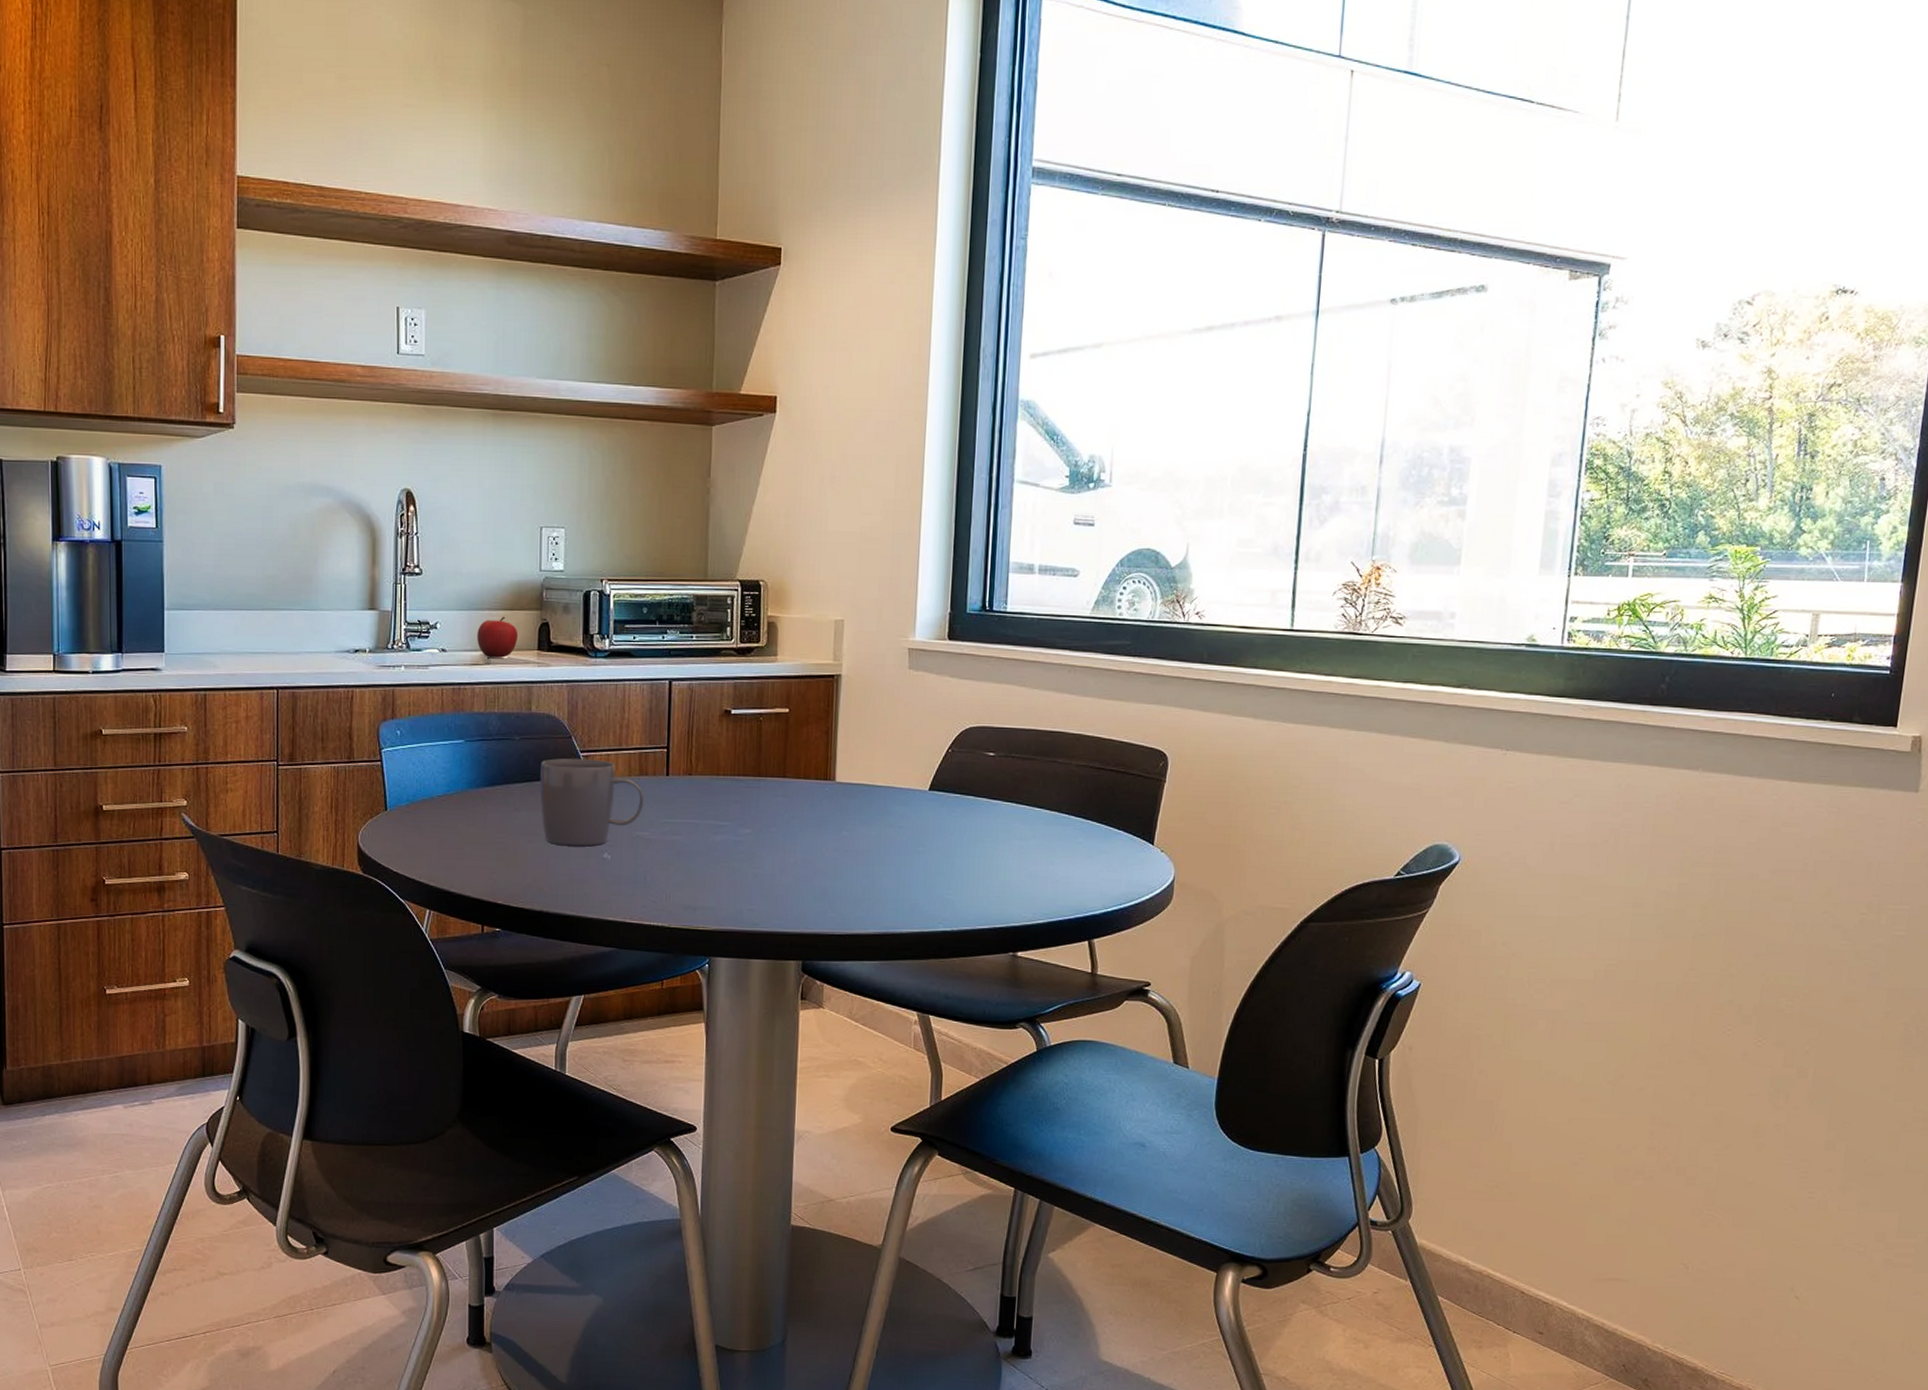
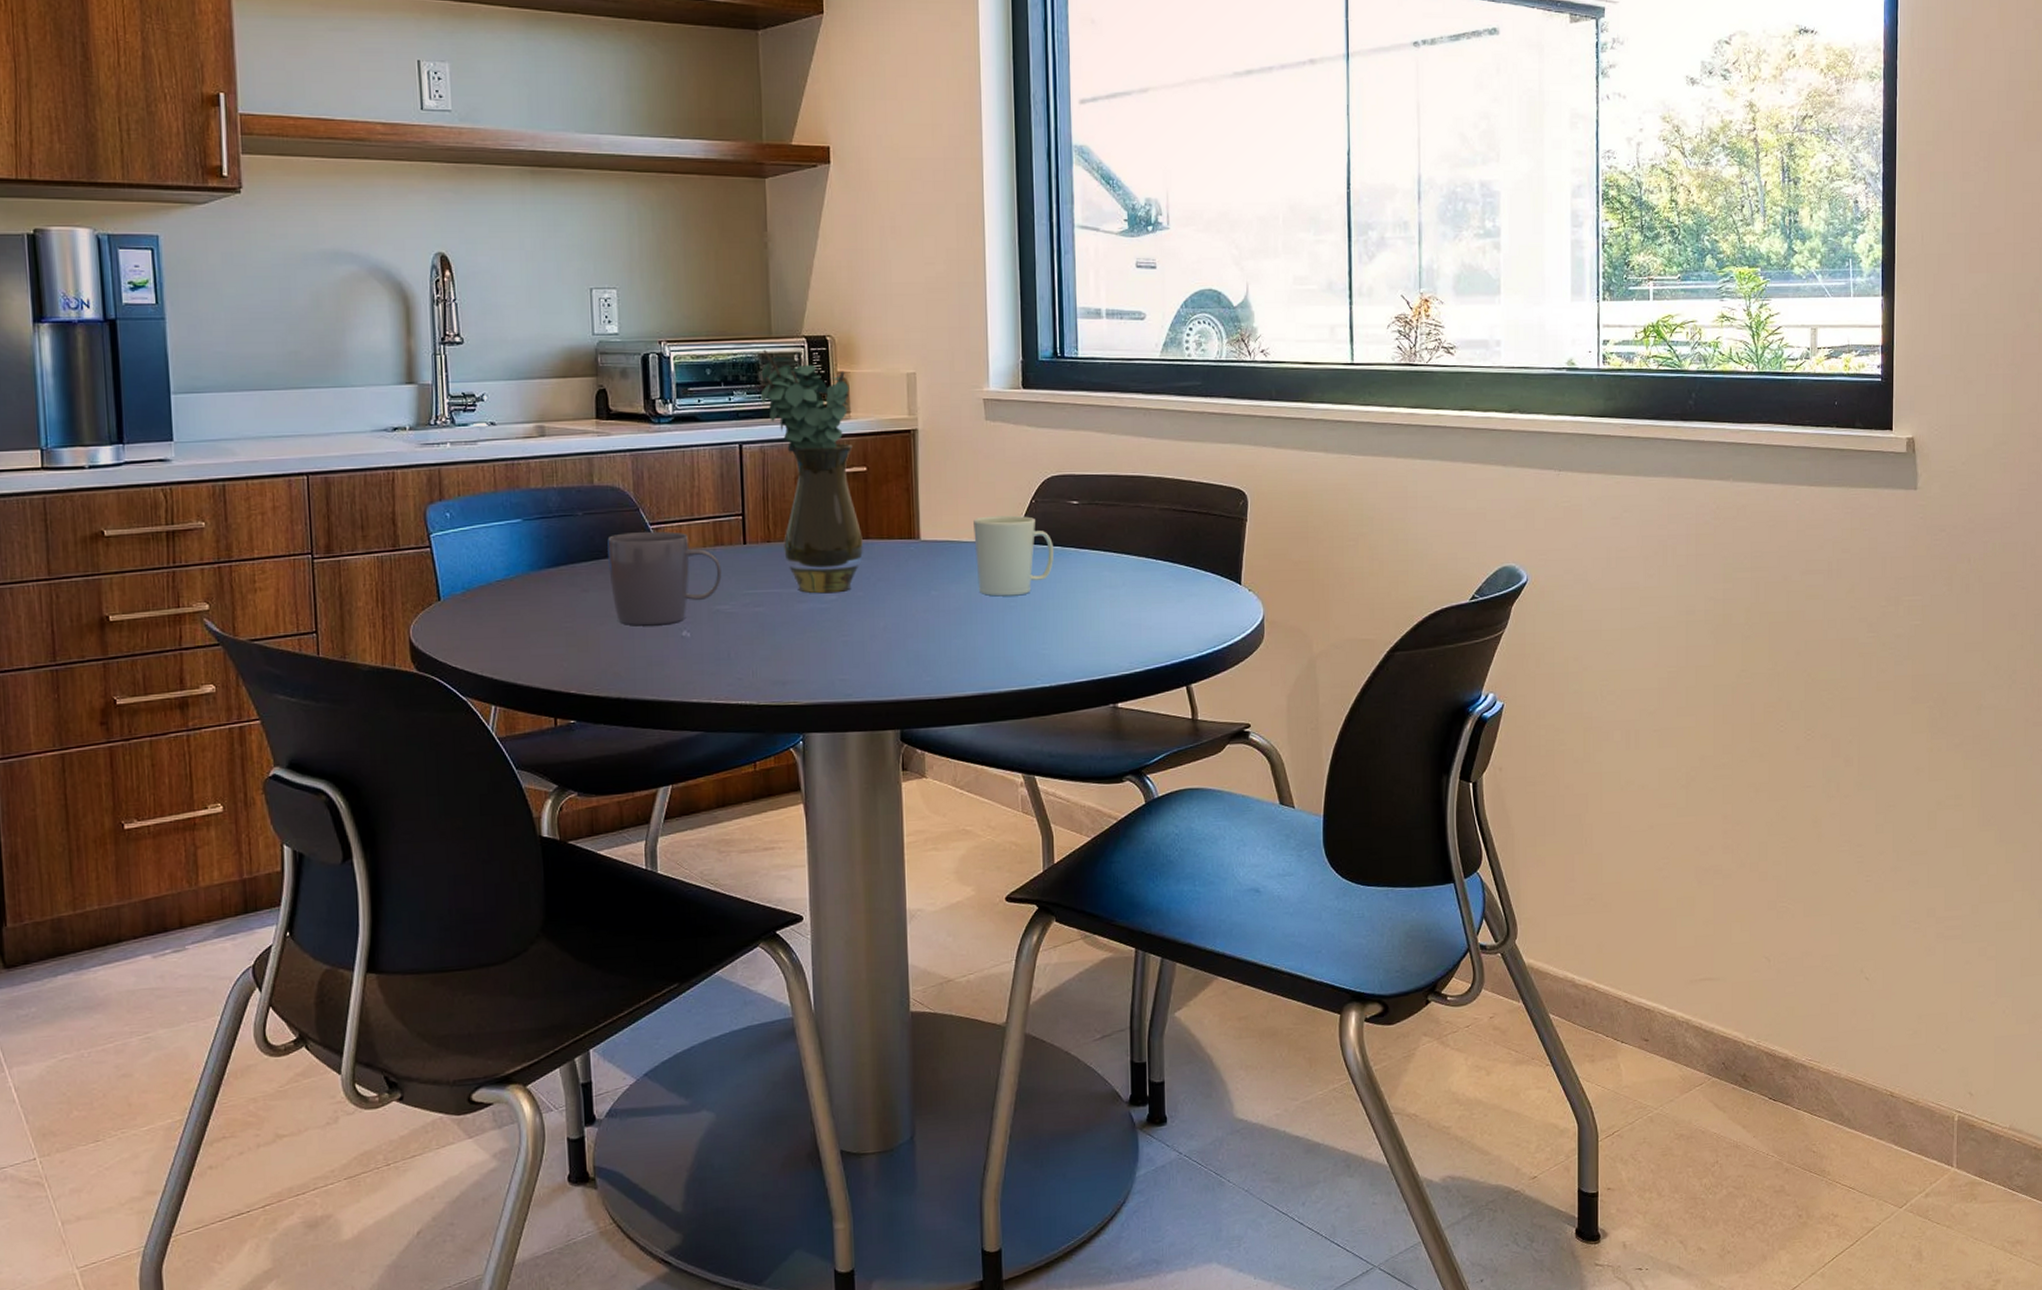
fruit: present [477,616,519,659] -> none [529,384,574,430]
vase: none [692,591,780,827] -> present [760,349,863,594]
mug: none [888,762,967,841] -> present [974,515,1055,597]

